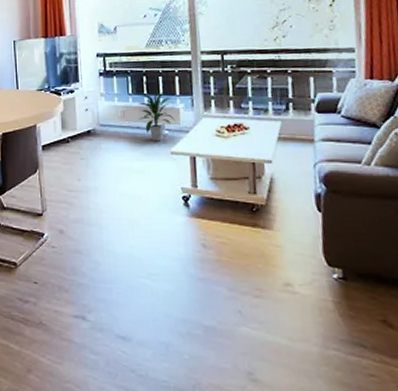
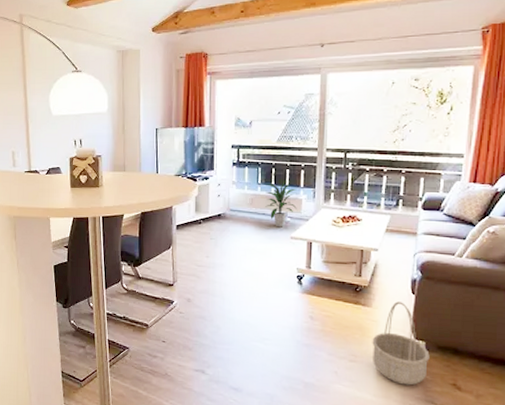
basket: none [278,221,350,325] -> present [372,301,430,386]

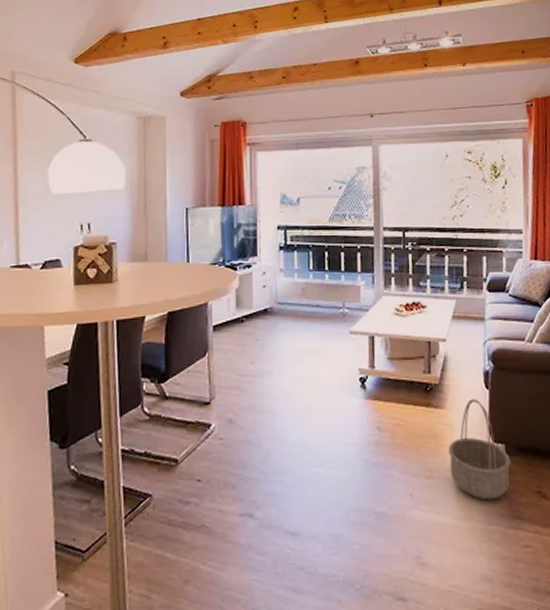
indoor plant: present [265,180,297,228] -> none [318,265,355,321]

